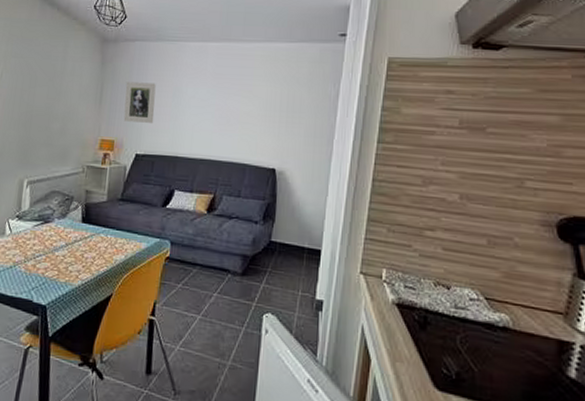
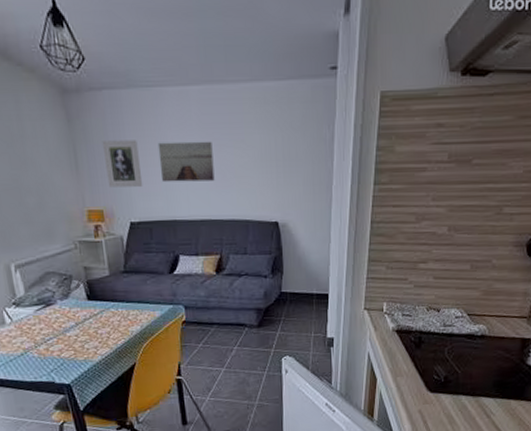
wall art: none [171,87,222,124] -> present [157,141,215,183]

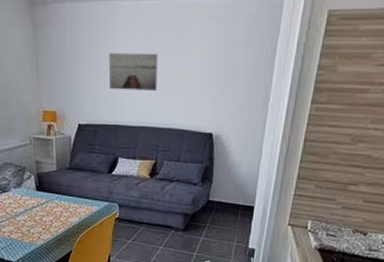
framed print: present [101,140,143,188] -> none [60,49,93,92]

